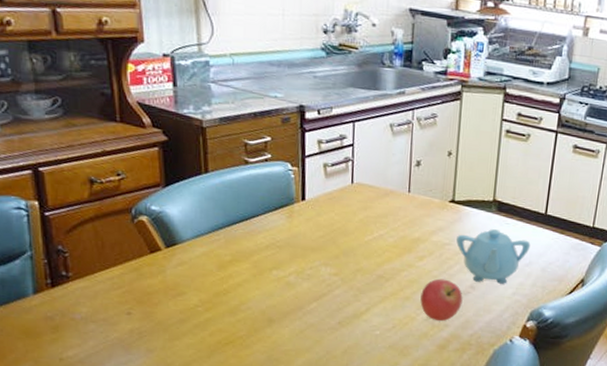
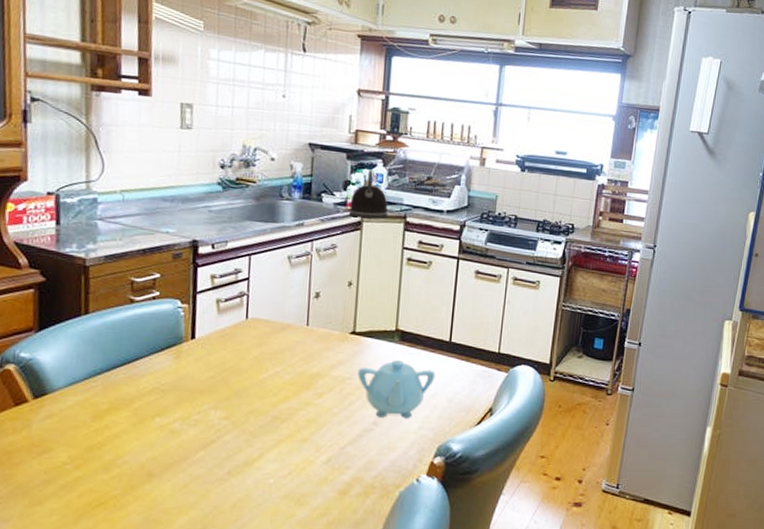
fruit: present [420,278,463,322] -> none [319,416,365,464]
kettle: none [448,37,489,90] -> present [348,169,389,220]

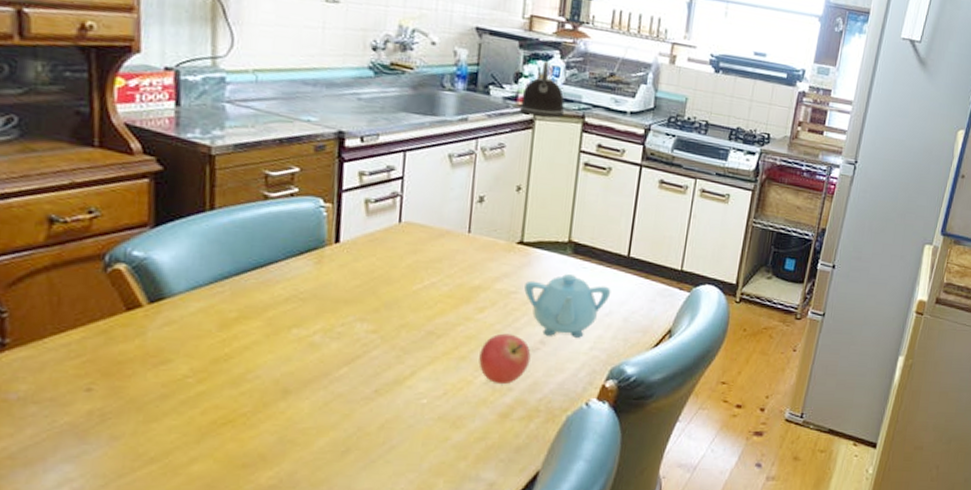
fruit: none [319,416,365,464] -> present [479,333,531,385]

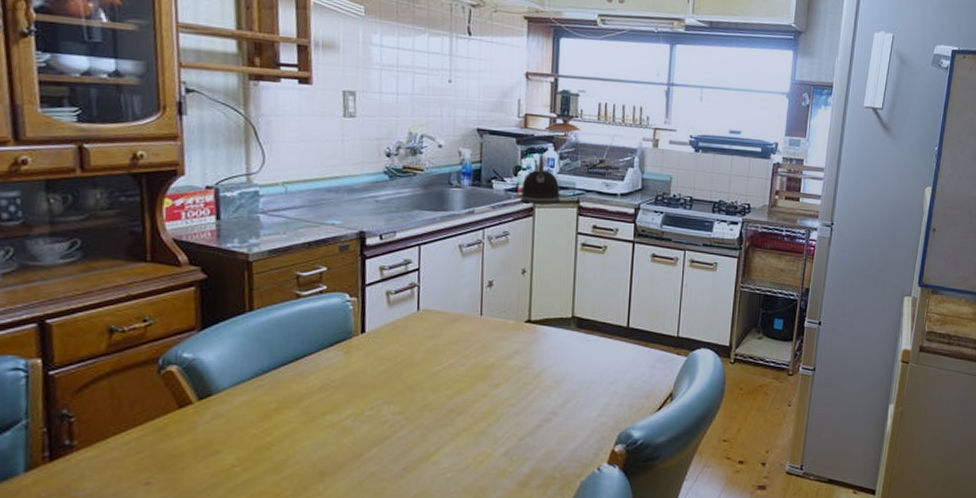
fruit: present [479,333,531,385] -> none [496,407,544,455]
teapot: present [524,274,611,338] -> none [534,348,614,407]

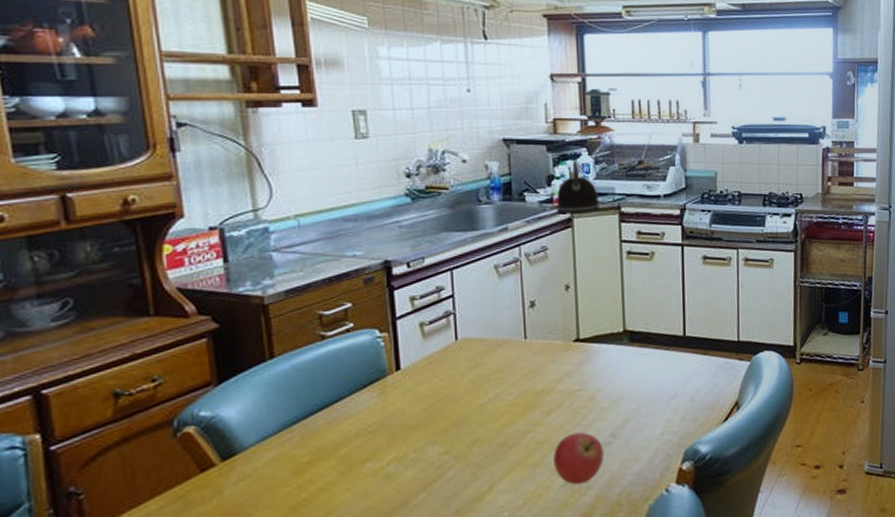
fruit: none [496,407,544,455] -> present [553,432,604,485]

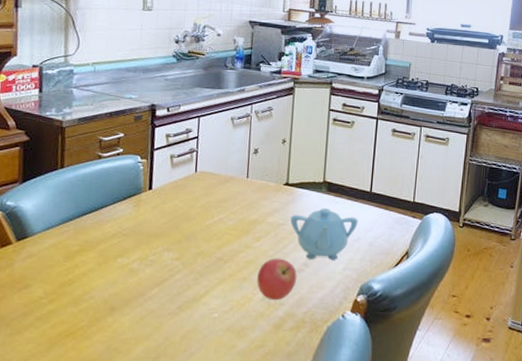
kettle: present [555,160,601,215] -> none [282,42,317,86]
teapot: none [588,363,673,428] -> present [290,208,358,260]

